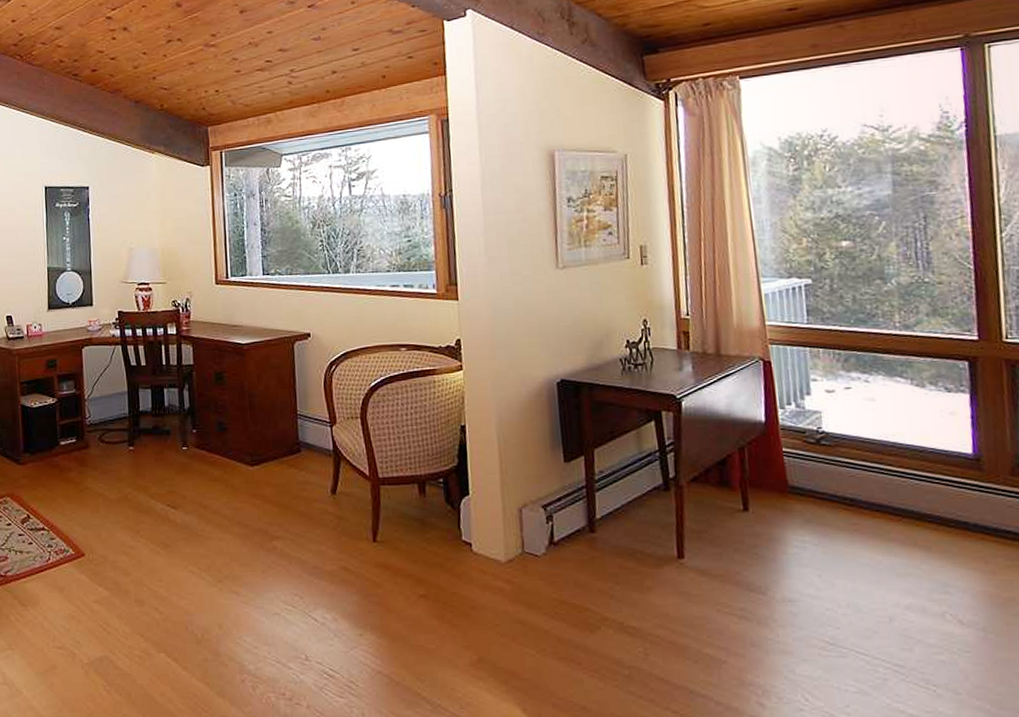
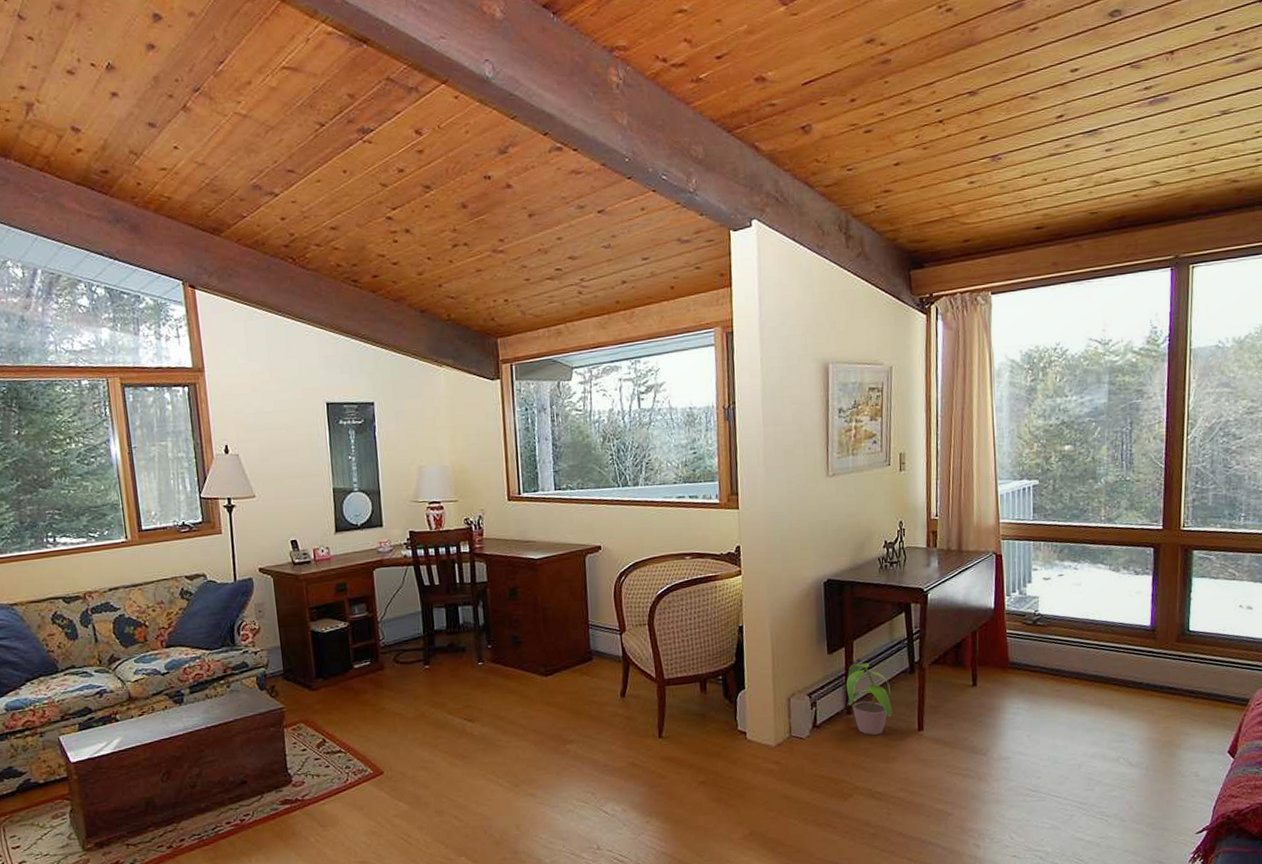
potted plant: none [587,475,645,559] -> present [846,663,893,735]

